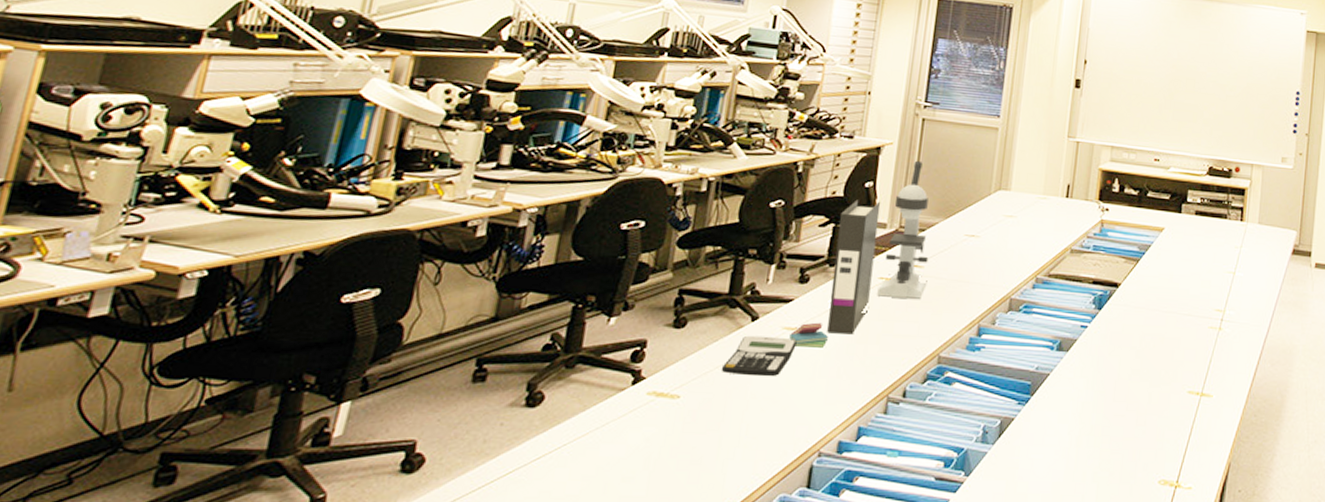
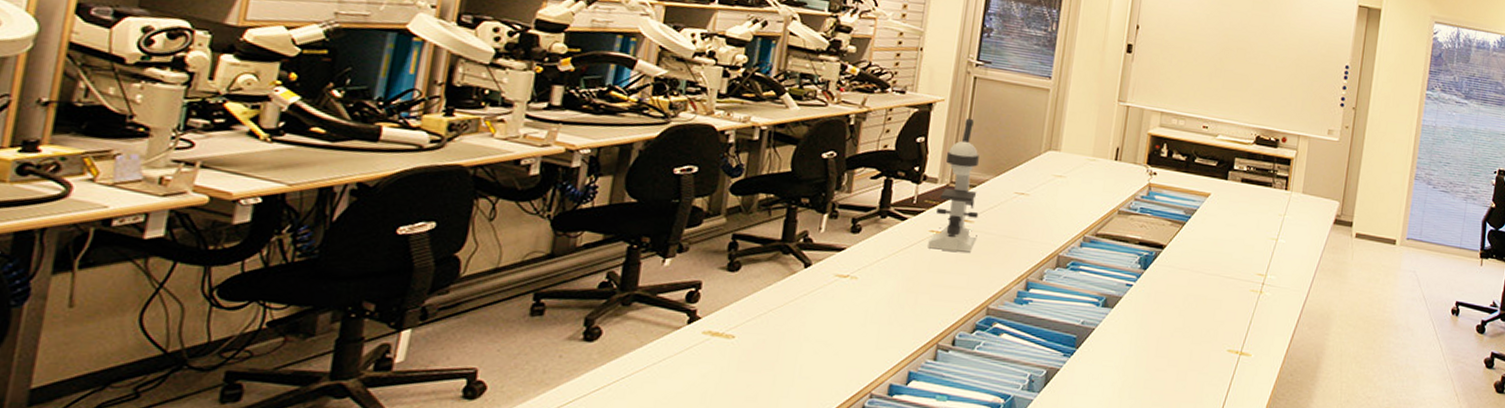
calculator: present [721,335,797,377] -> none [774,281,849,321]
sticky notes: present [789,322,828,348] -> none [842,271,880,296]
binder: present [827,199,881,335] -> none [878,154,932,284]

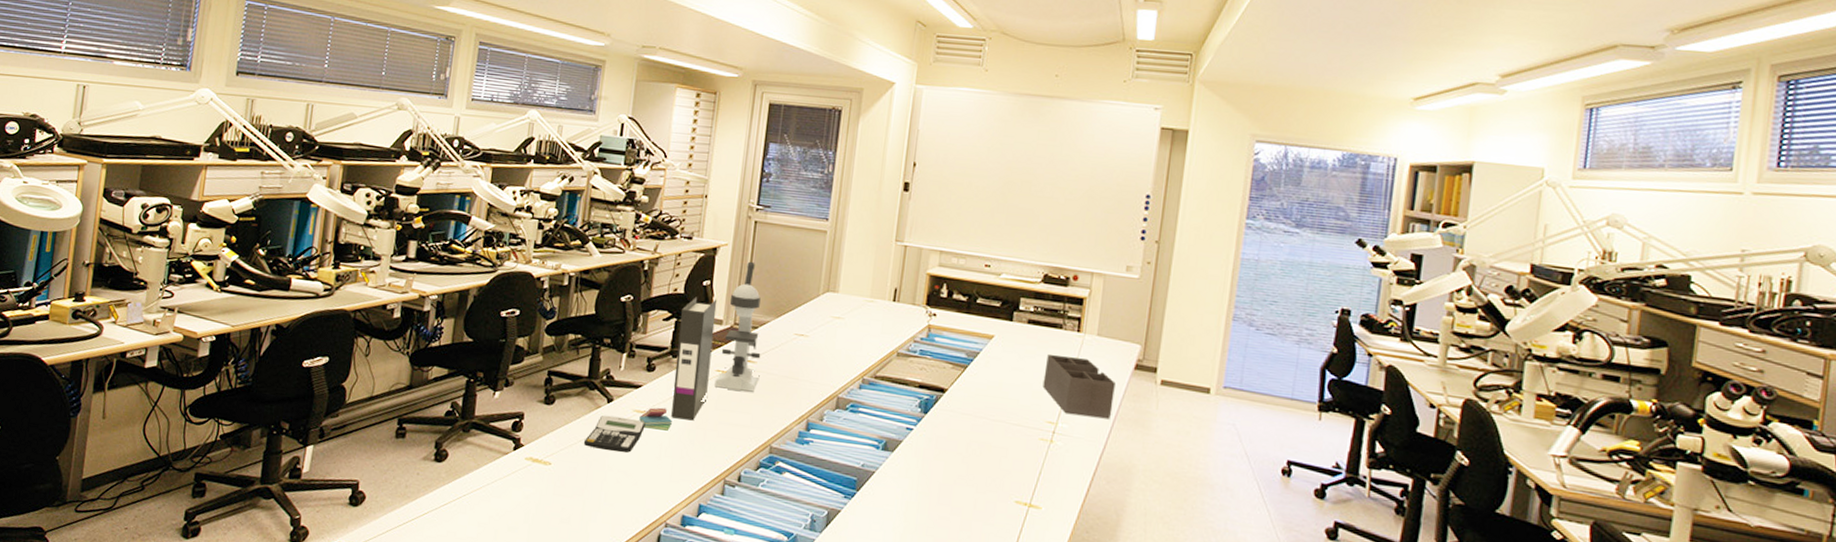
calculator: none [774,281,849,321] -> present [583,415,645,453]
sticky notes: none [842,271,880,296] -> present [639,407,672,431]
binder: none [878,154,932,284] -> present [671,297,718,421]
desk organizer: none [1254,210,1317,270] -> present [1042,353,1115,419]

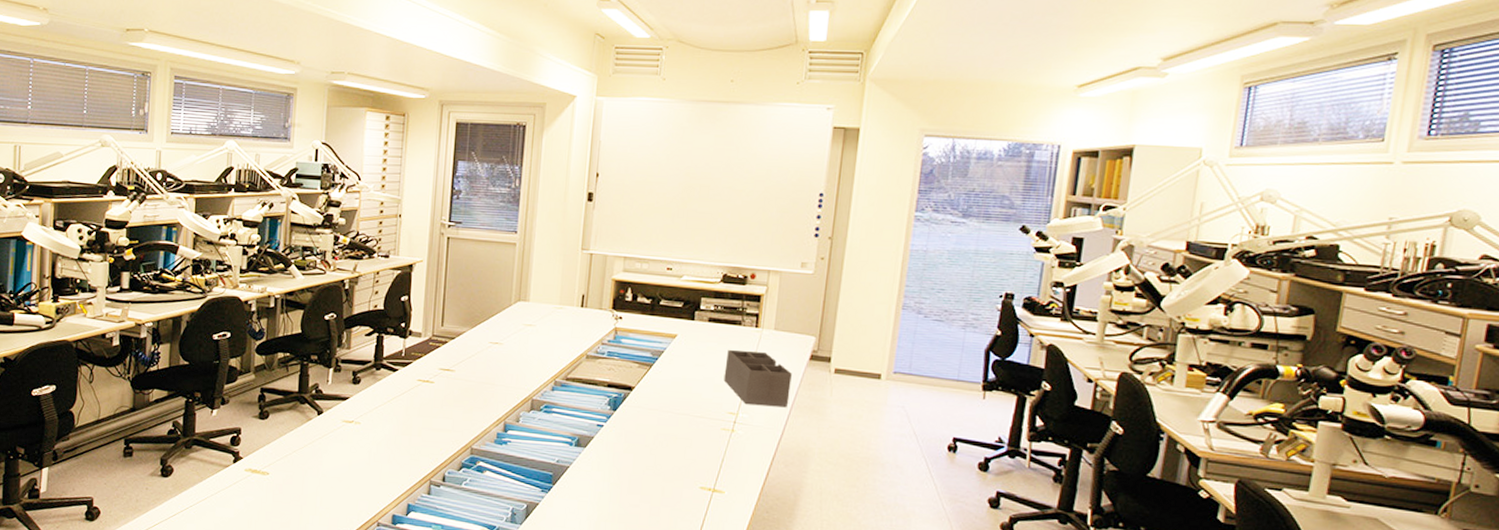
calculator: present [583,415,645,453] -> none [297,426,354,460]
sticky notes: present [639,407,672,431] -> none [348,417,379,438]
binder: present [671,297,718,421] -> none [378,312,416,428]
microscope: present [714,261,761,392] -> none [417,276,459,399]

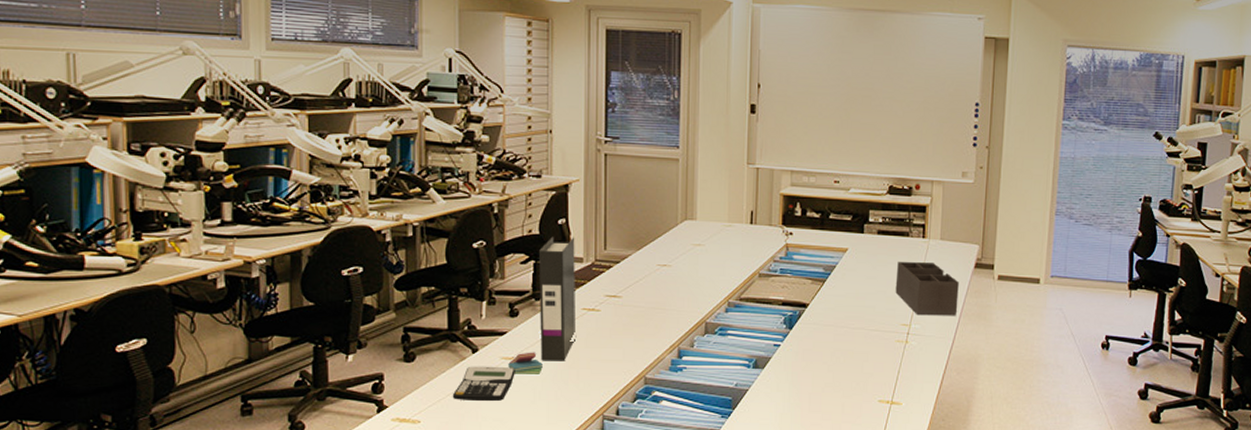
calculator: none [297,426,354,460] -> present [452,366,515,402]
sticky notes: none [348,417,379,438] -> present [508,352,543,374]
binder: none [378,312,416,428] -> present [538,236,575,361]

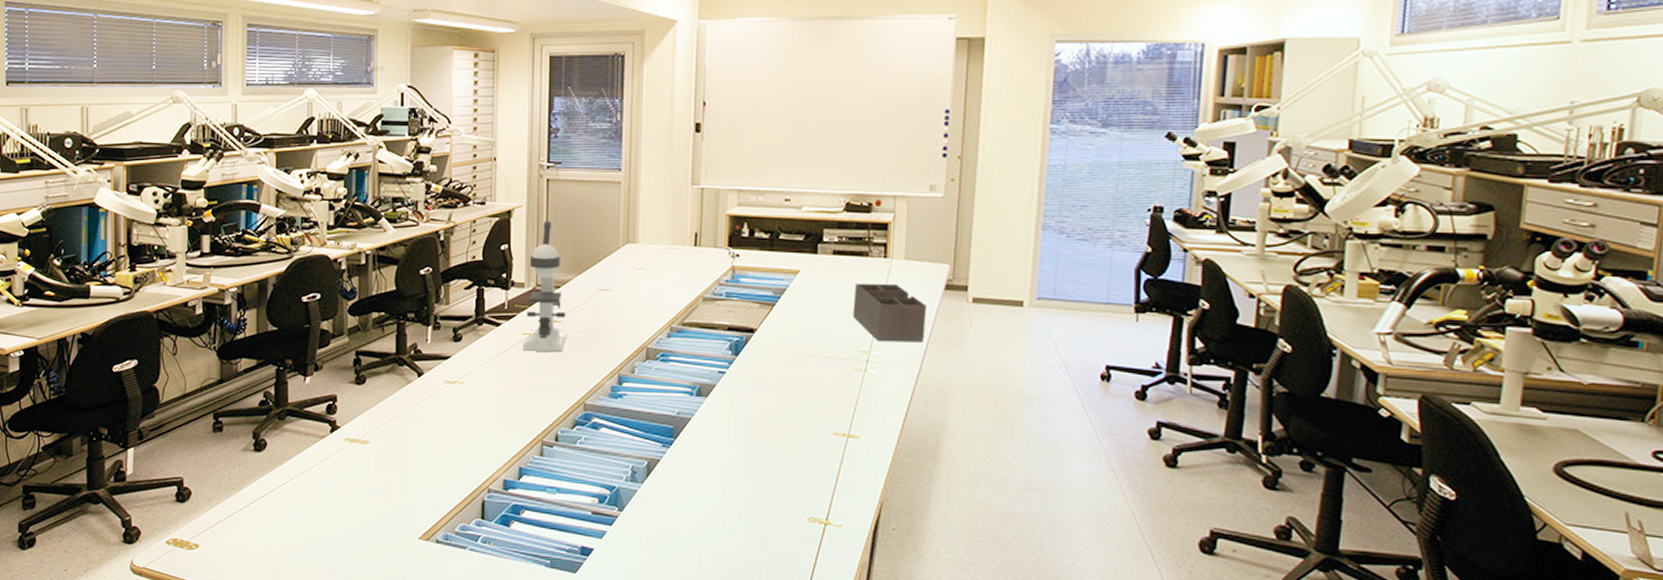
calculator: present [452,366,515,402] -> none [398,389,458,425]
sticky notes: present [508,352,543,374] -> none [451,376,484,399]
binder: present [538,236,575,361] -> none [481,262,517,386]
microscope: none [582,195,627,326] -> present [523,220,567,352]

